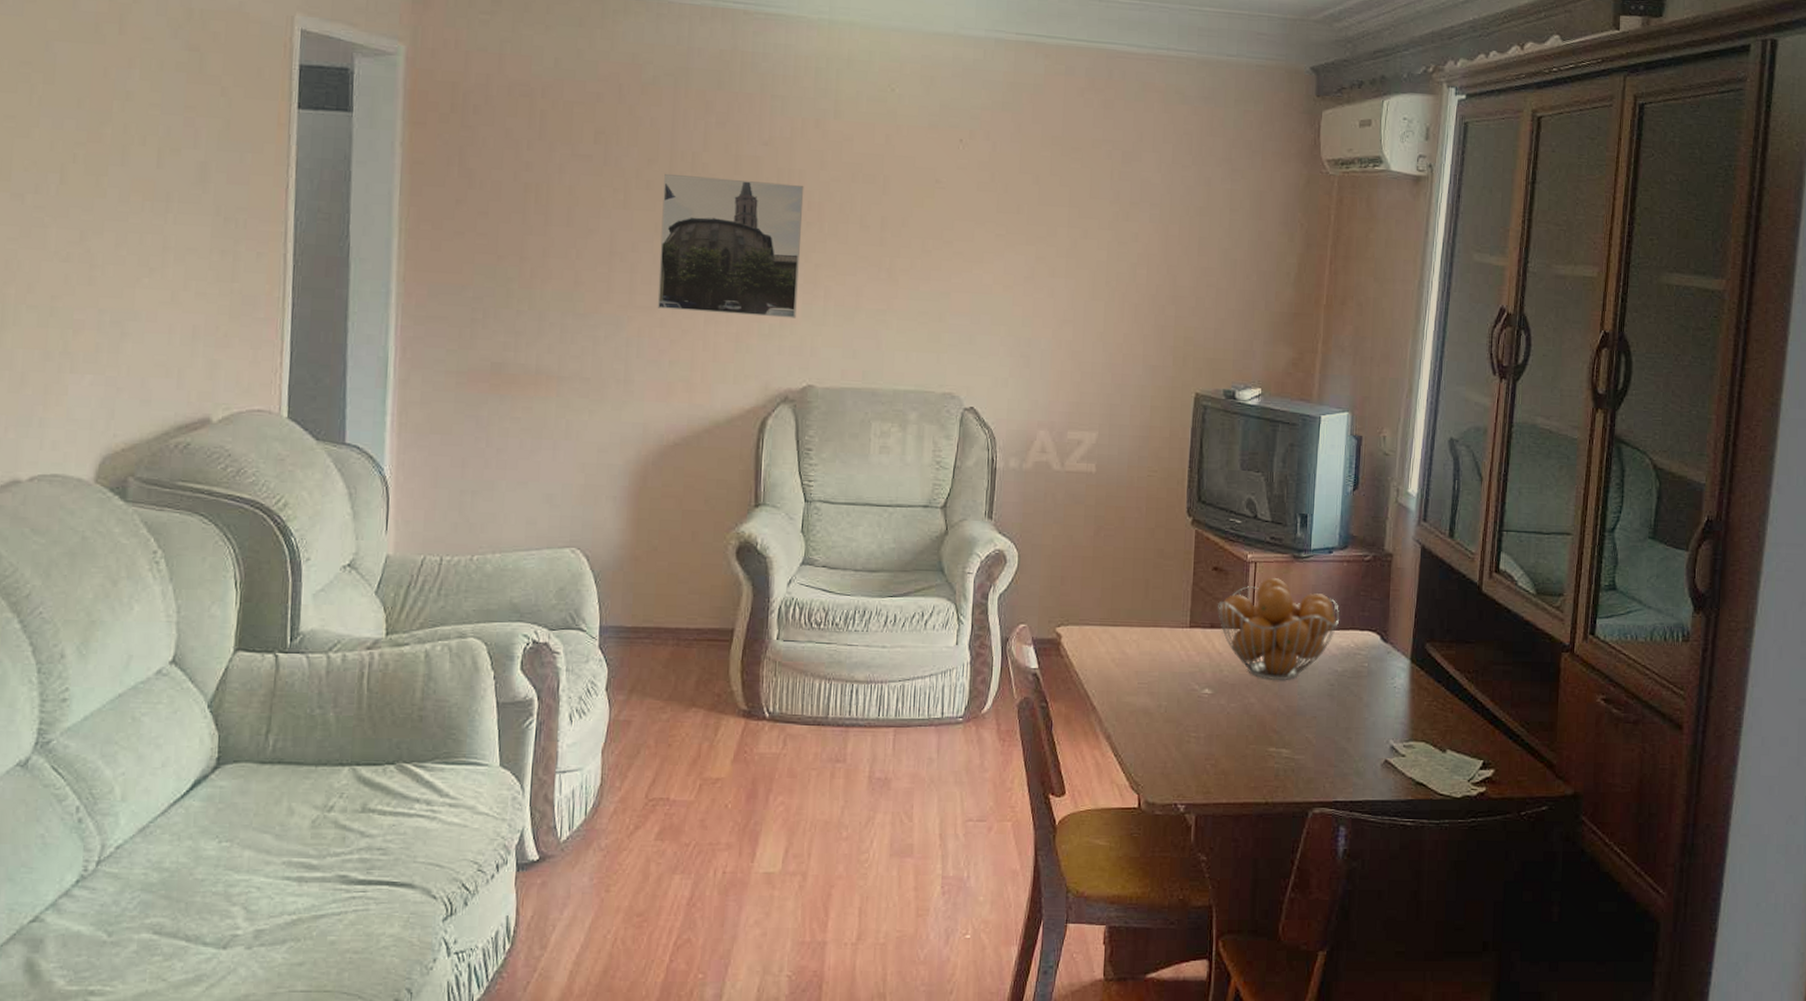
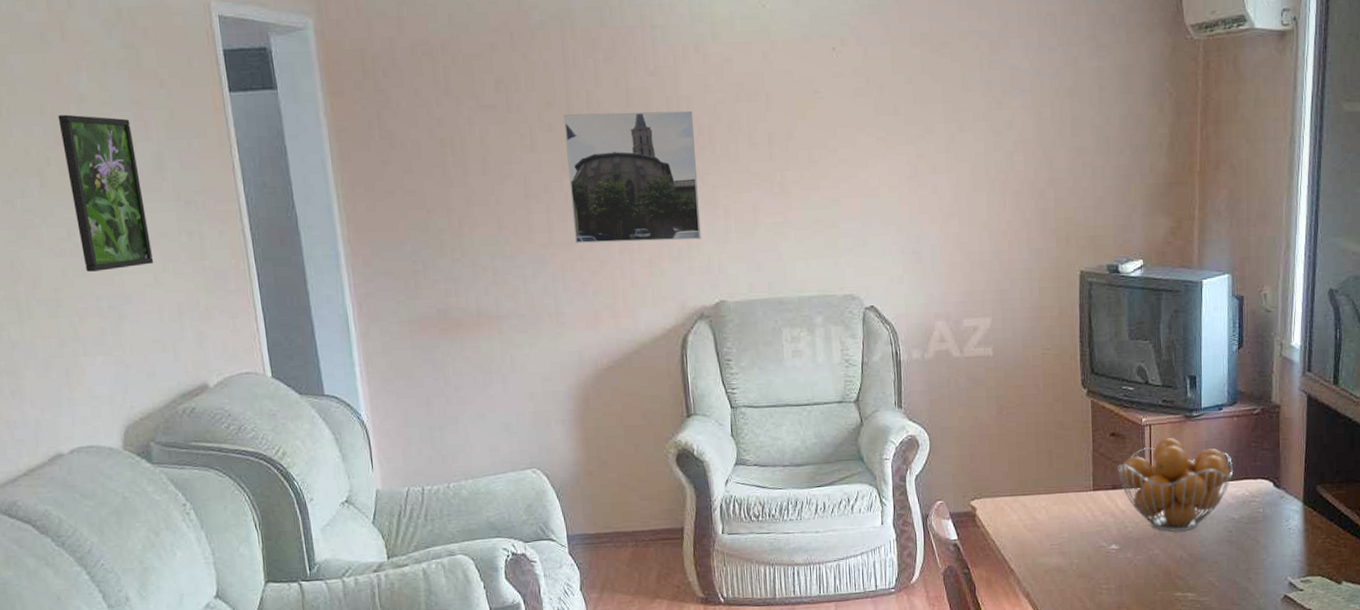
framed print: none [92,110,179,282] -> present [58,114,154,272]

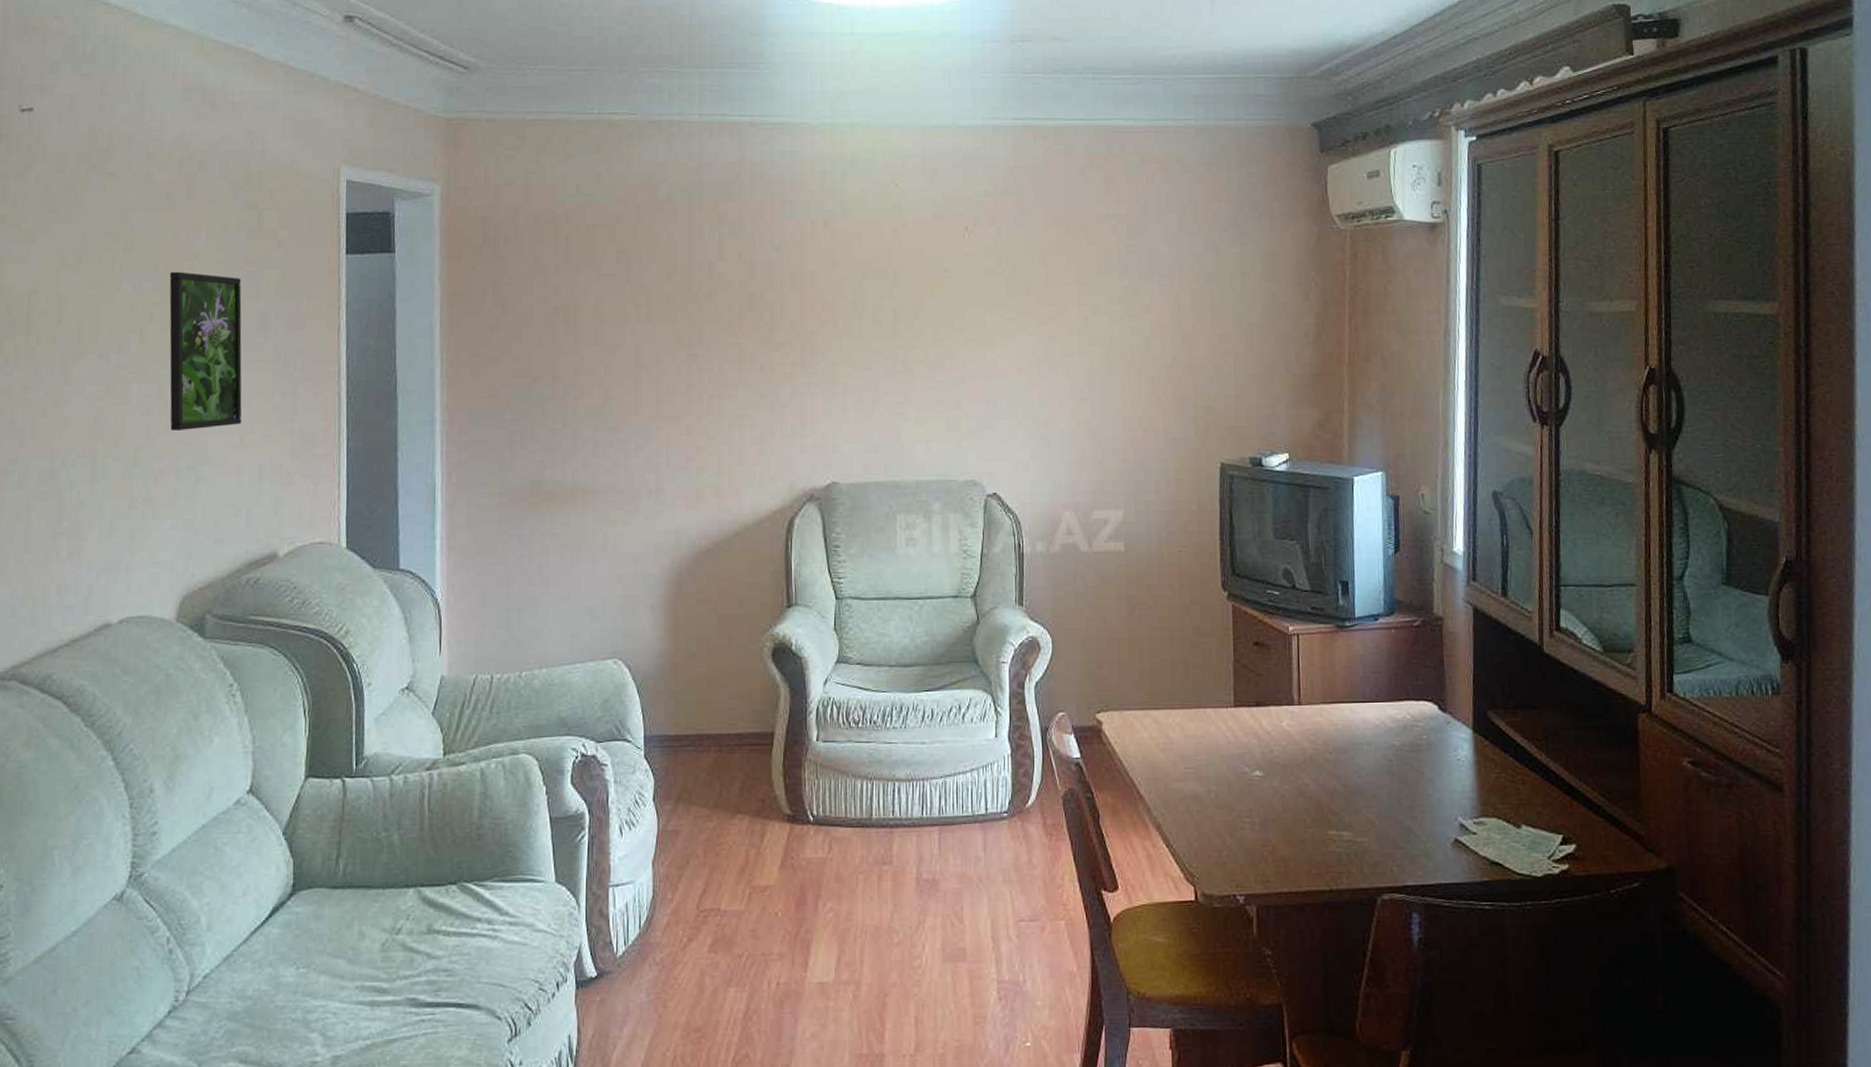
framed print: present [564,110,701,243] -> none [683,285,817,418]
fruit basket: present [1118,438,1234,532] -> none [1262,650,1393,759]

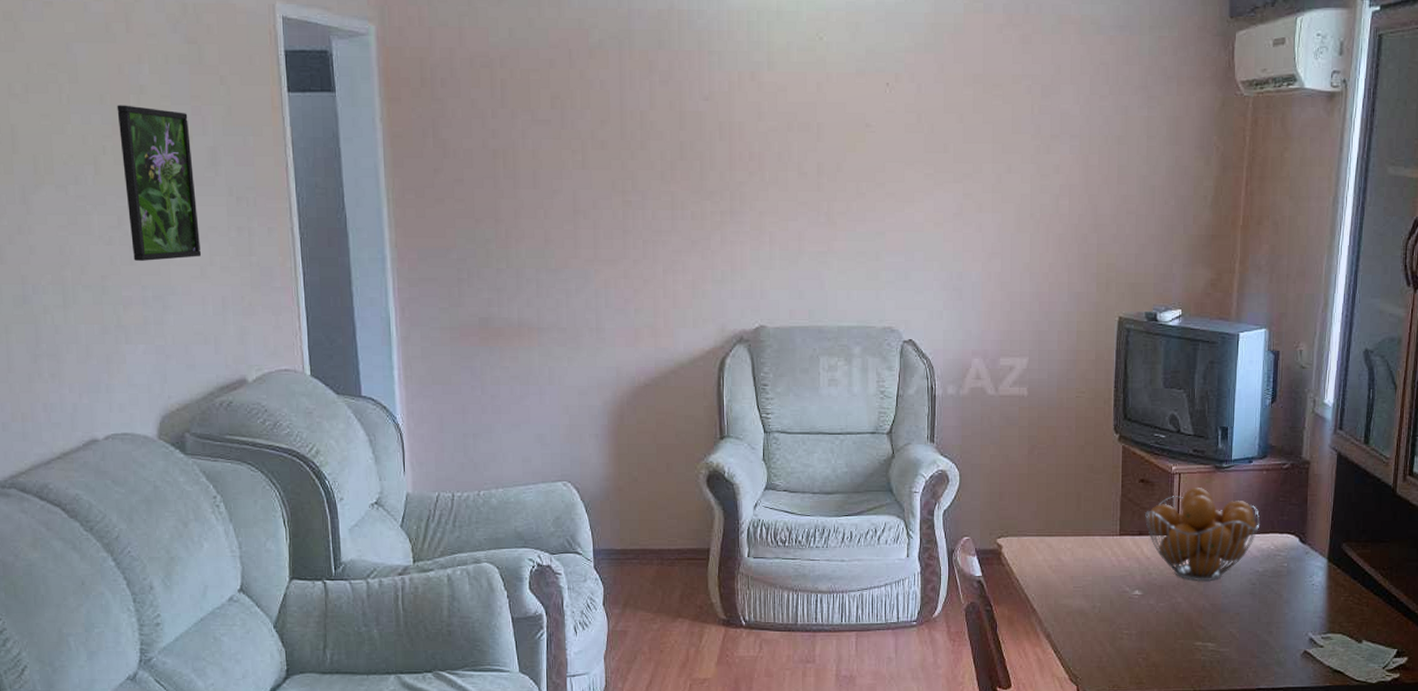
fruit basket: none [1262,650,1393,759] -> present [1145,488,1261,582]

